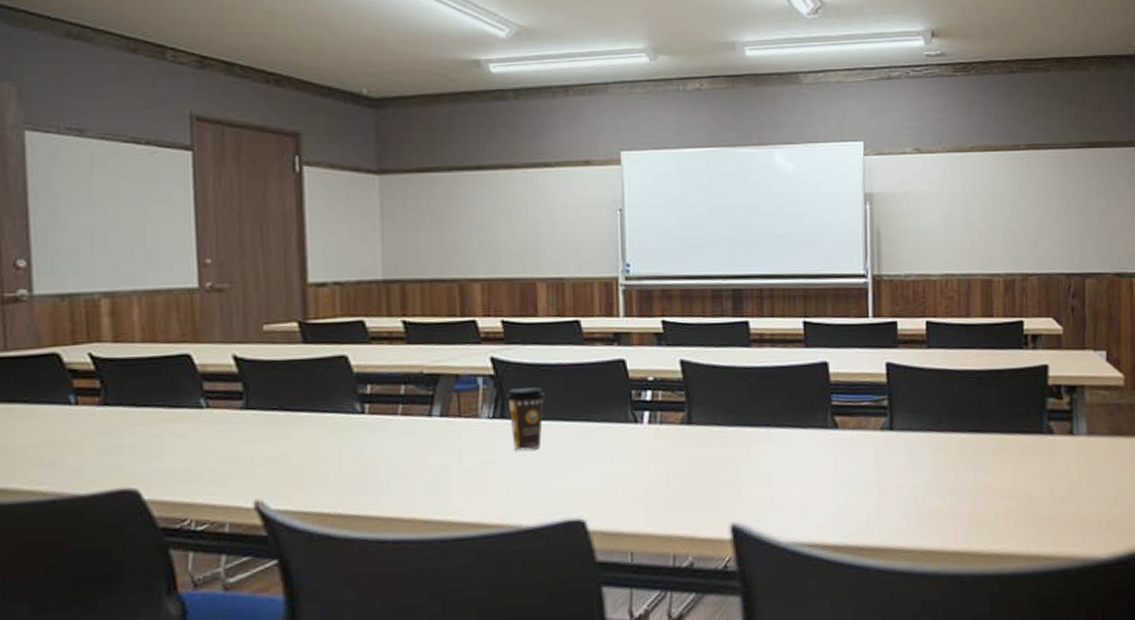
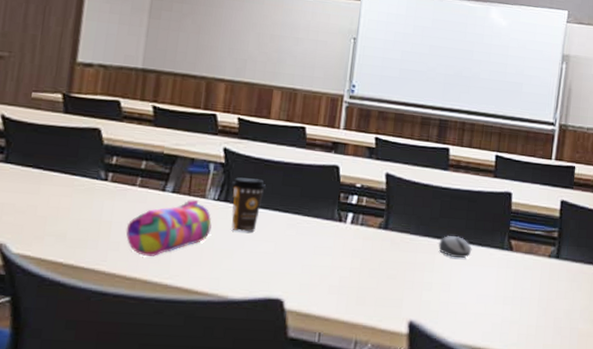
pencil case: none [394,420,491,494] -> present [126,199,212,257]
computer mouse: none [751,421,792,446] -> present [438,236,472,259]

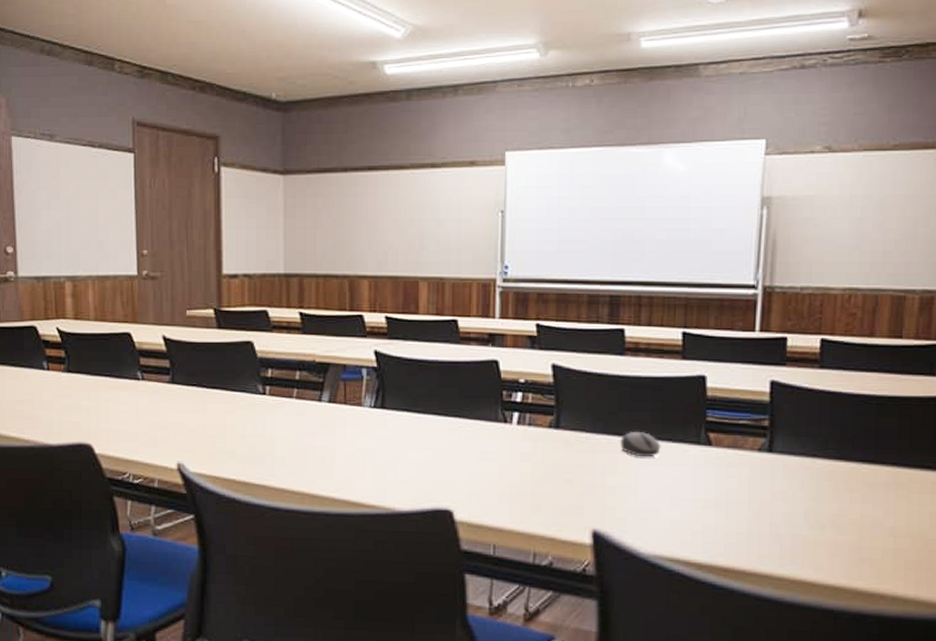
pencil case: present [126,199,212,257] -> none [289,408,371,471]
coffee cup: present [231,177,267,233] -> none [387,381,423,440]

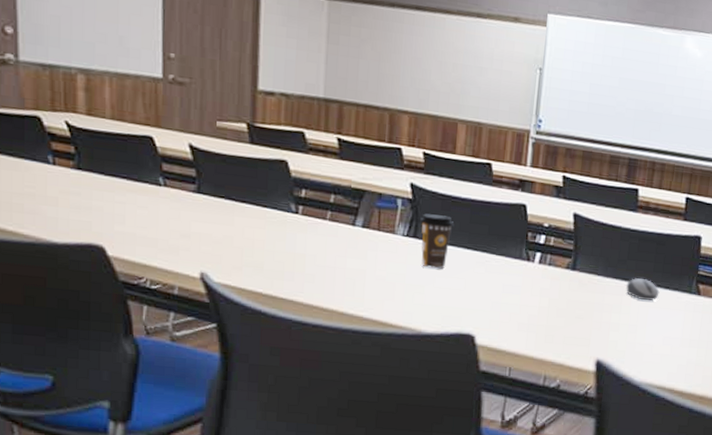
coffee cup: none [387,381,423,440] -> present [420,213,455,269]

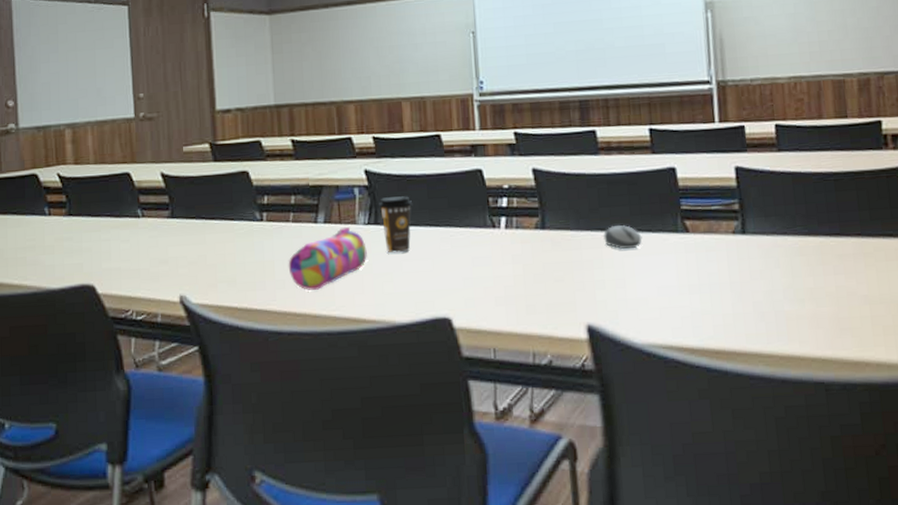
pencil case: none [320,234,402,290] -> present [288,226,367,292]

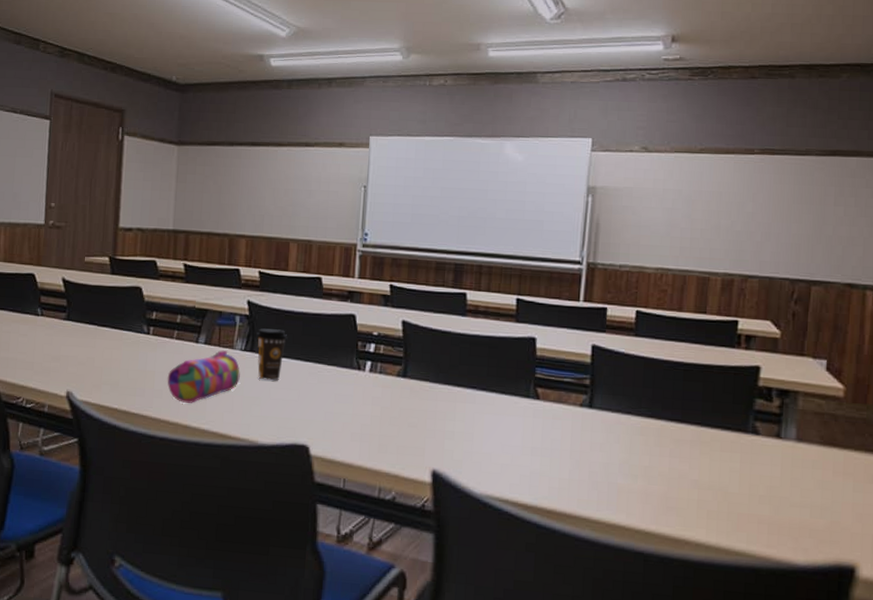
computer mouse: present [602,225,642,250] -> none [458,383,495,408]

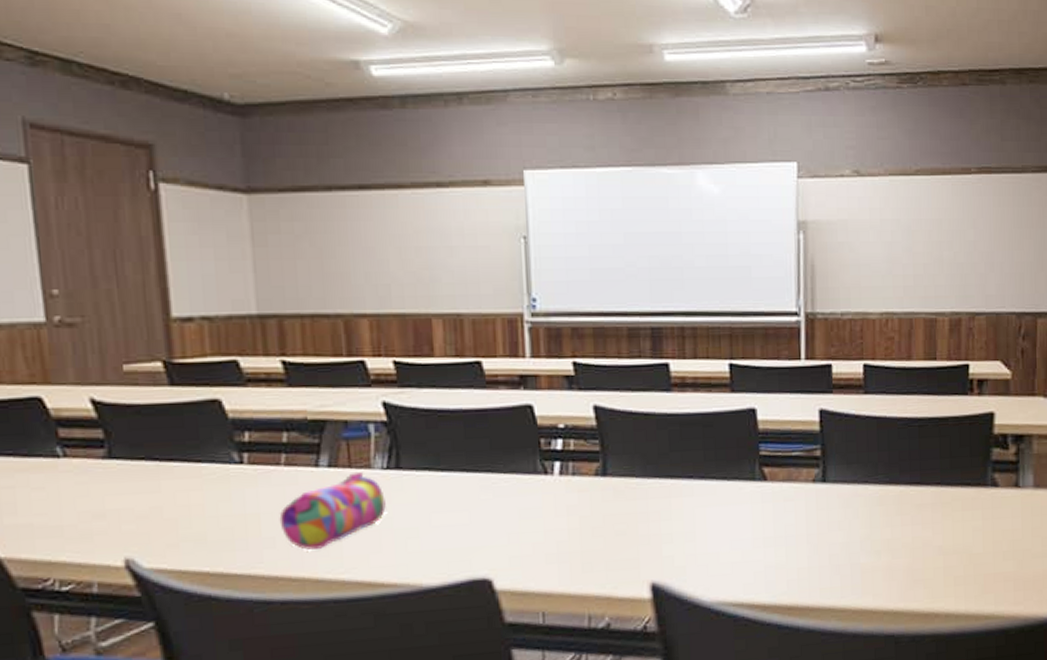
coffee cup: present [256,328,288,381] -> none [401,435,446,504]

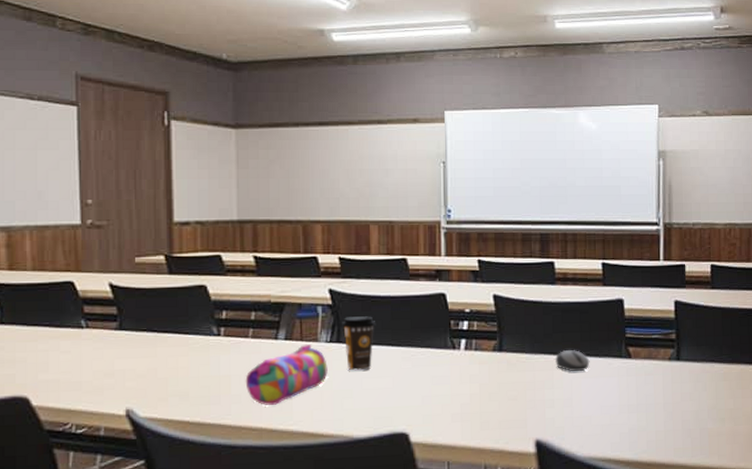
coffee cup: none [401,435,446,504] -> present [342,316,376,371]
computer mouse: none [672,472,716,500] -> present [554,350,590,372]

